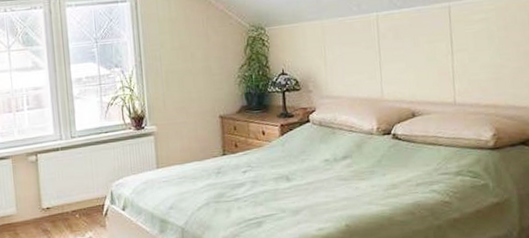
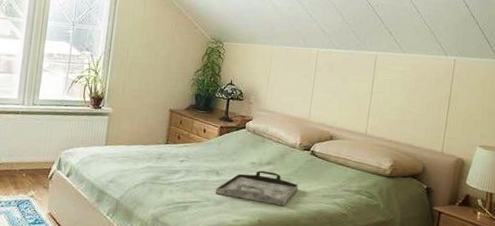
serving tray: none [289,166,386,205] -> present [216,170,299,207]

